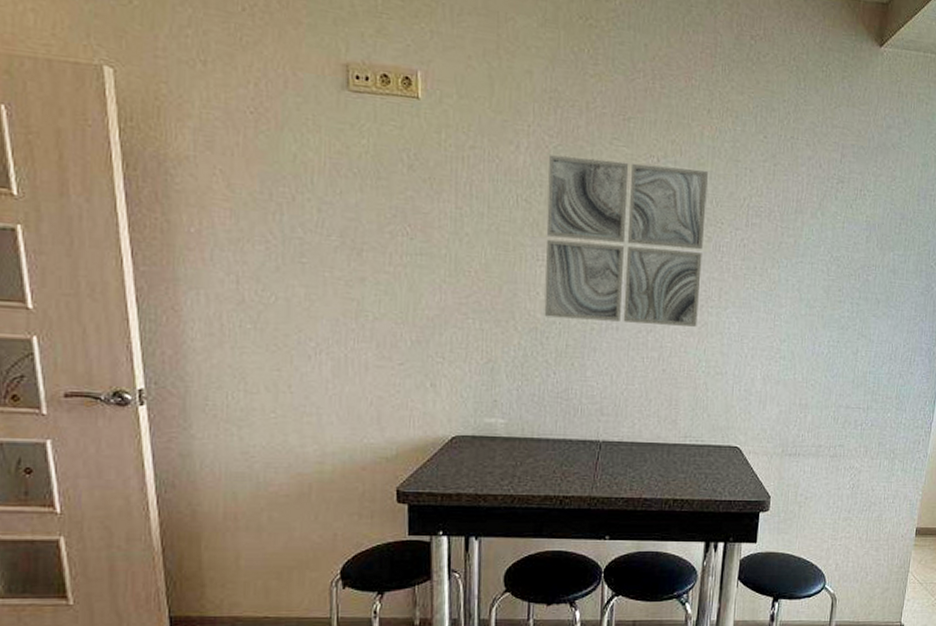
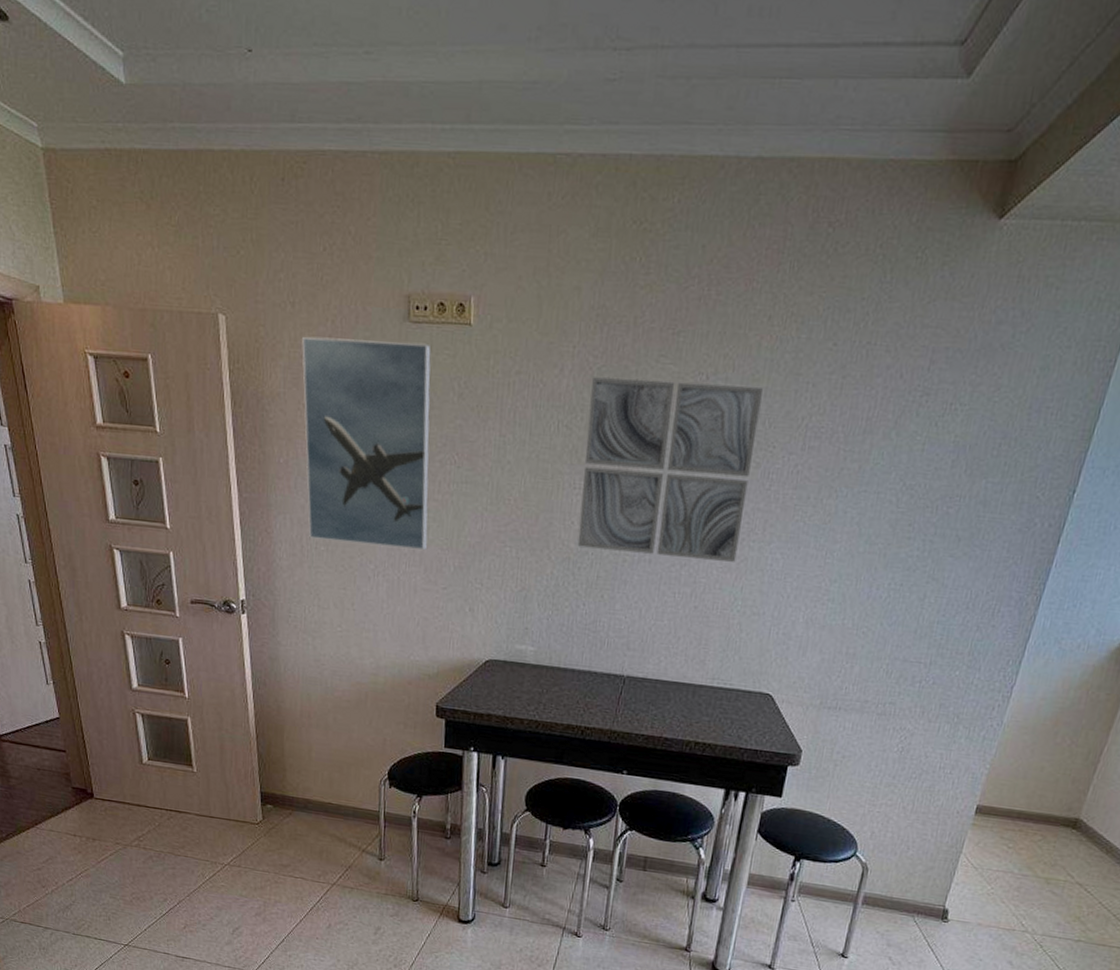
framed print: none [217,97,380,326] -> present [302,336,431,551]

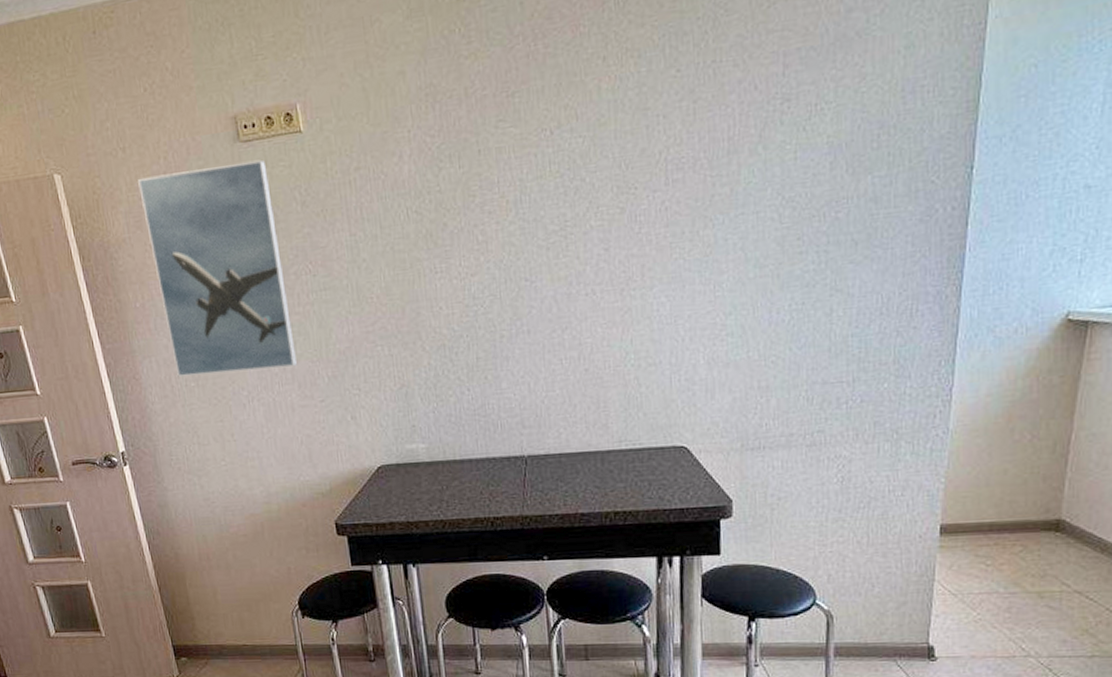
wall art: present [577,377,763,562] -> none [434,131,619,332]

